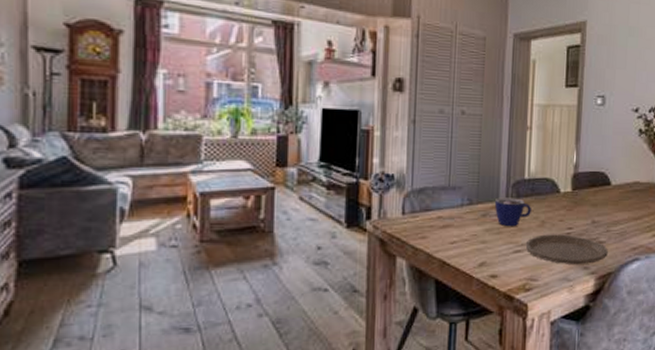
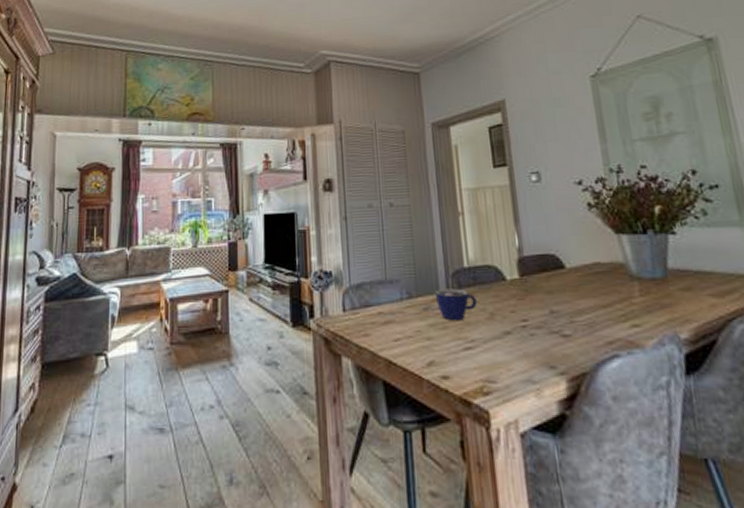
plate: present [525,234,608,265] -> none [475,327,577,364]

